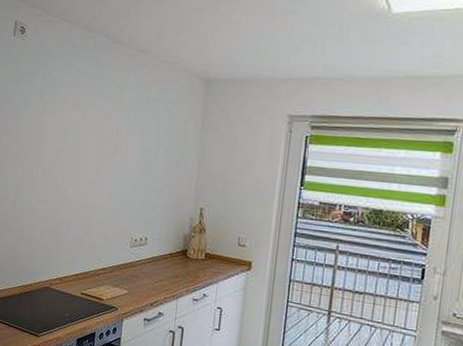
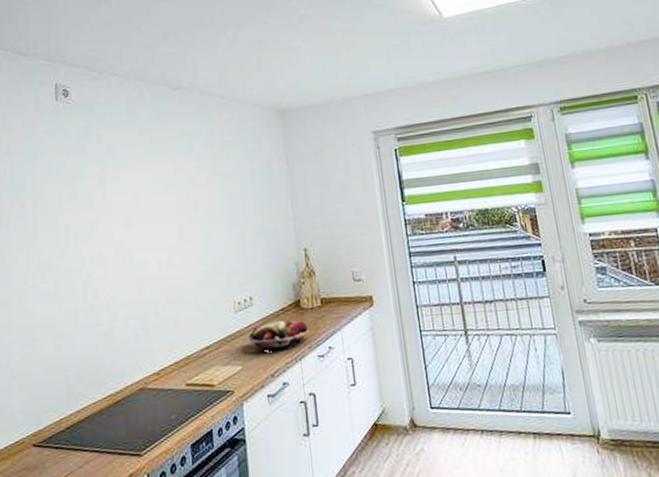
fruit basket: none [138,261,190,287] -> present [249,320,310,349]

